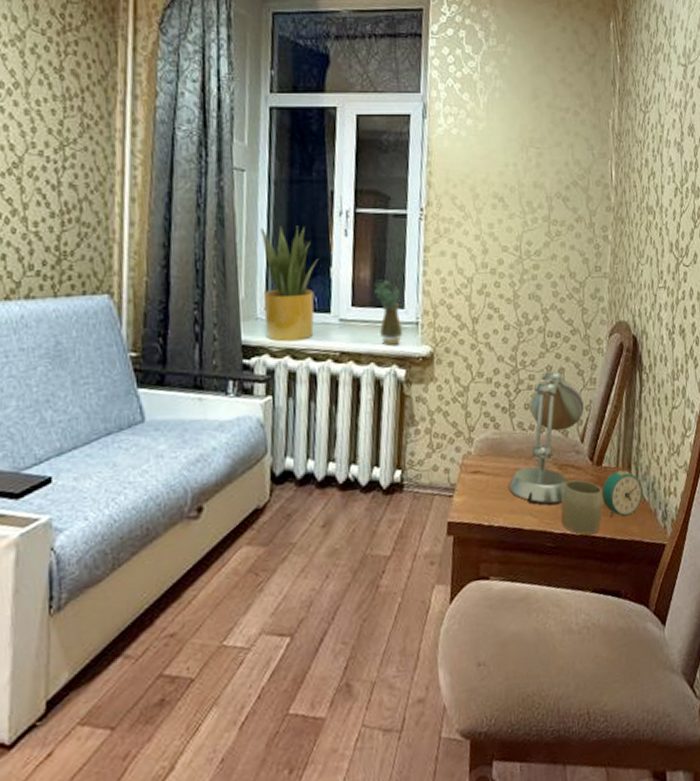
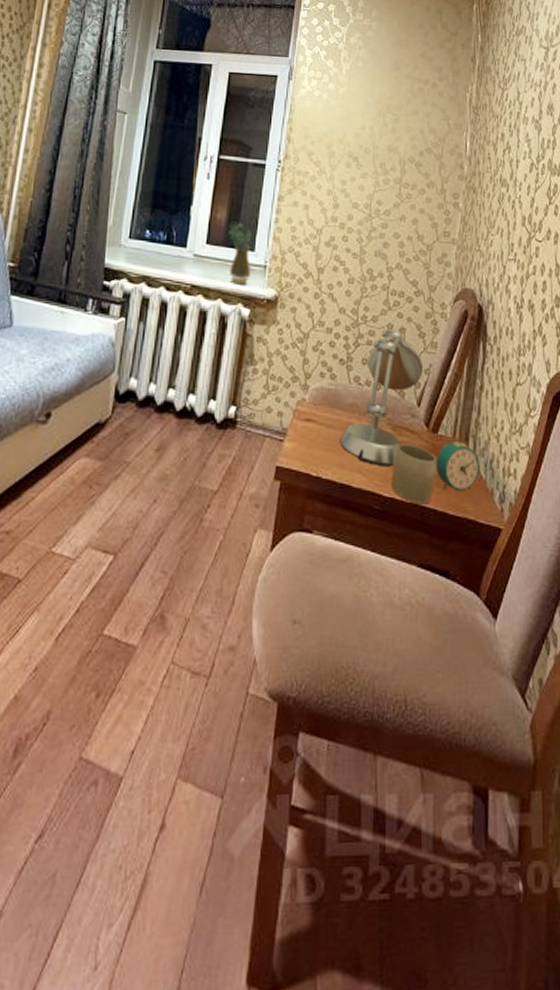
planter: present [261,225,318,342] -> none [126,164,181,270]

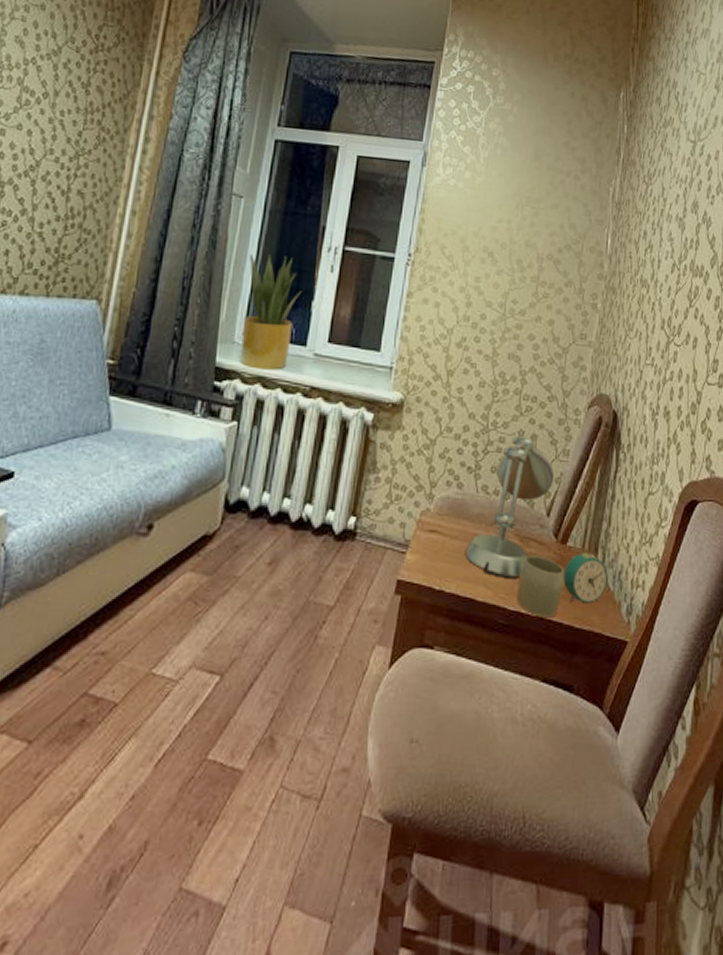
planter: none [126,164,181,270] -> present [240,255,301,370]
vase: present [228,220,252,286] -> none [352,317,378,388]

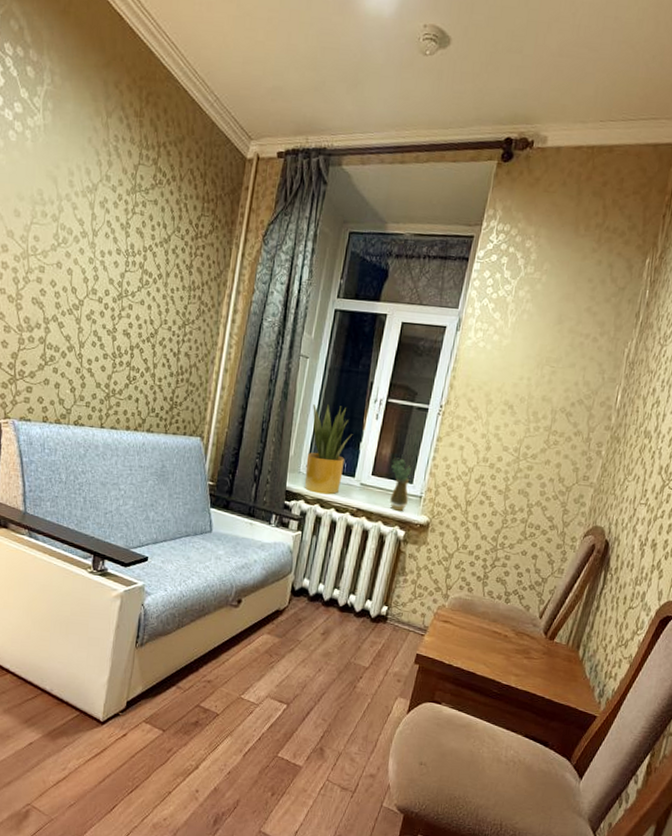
vase: none [352,317,378,388] -> present [390,456,412,512]
desk lamp: present [464,435,555,580] -> none [470,554,549,663]
mug: present [517,555,564,618] -> none [509,646,550,693]
alarm clock: present [564,551,608,603] -> none [548,647,587,686]

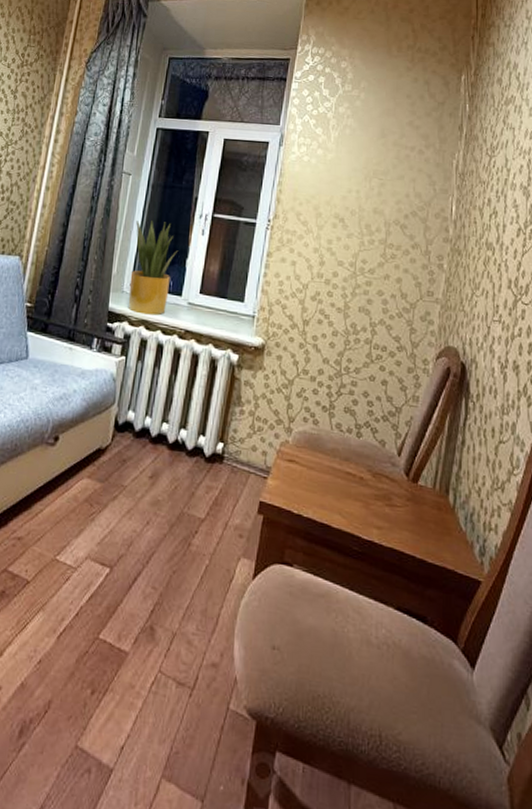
vase: present [390,456,412,512] -> none [220,273,242,333]

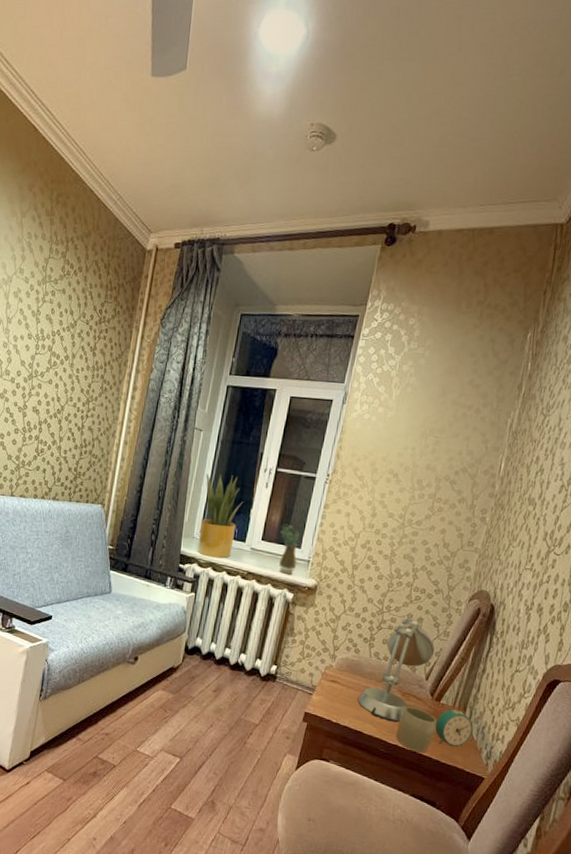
vase: none [220,273,242,333] -> present [279,522,300,575]
desk lamp: none [320,380,405,511] -> present [357,617,435,723]
mug: none [370,490,416,550] -> present [396,706,437,753]
alarm clock: none [416,491,460,541] -> present [435,709,473,747]

